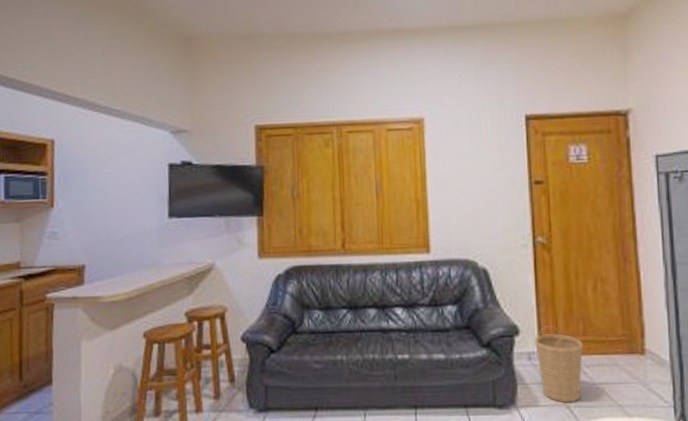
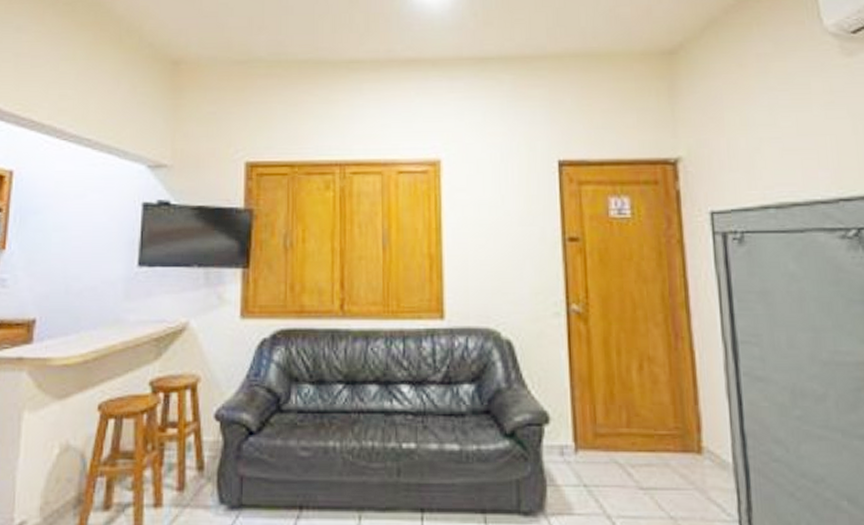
basket: present [534,326,584,403] -> none [567,414,628,512]

